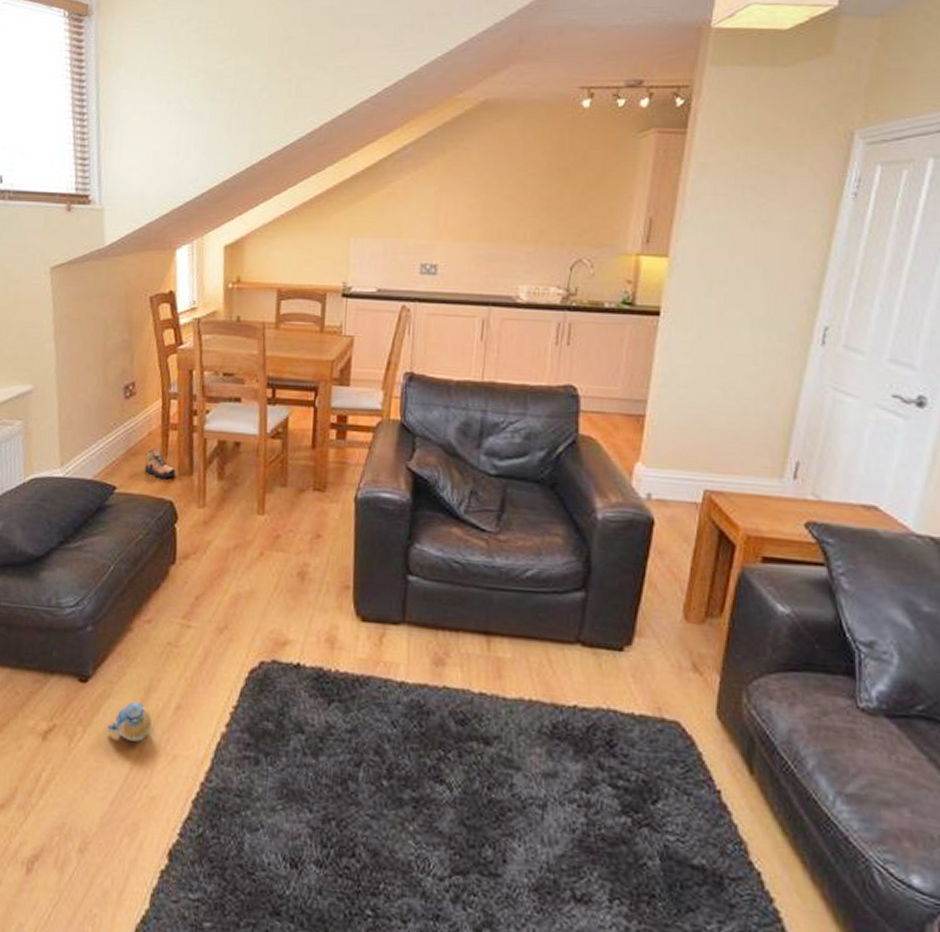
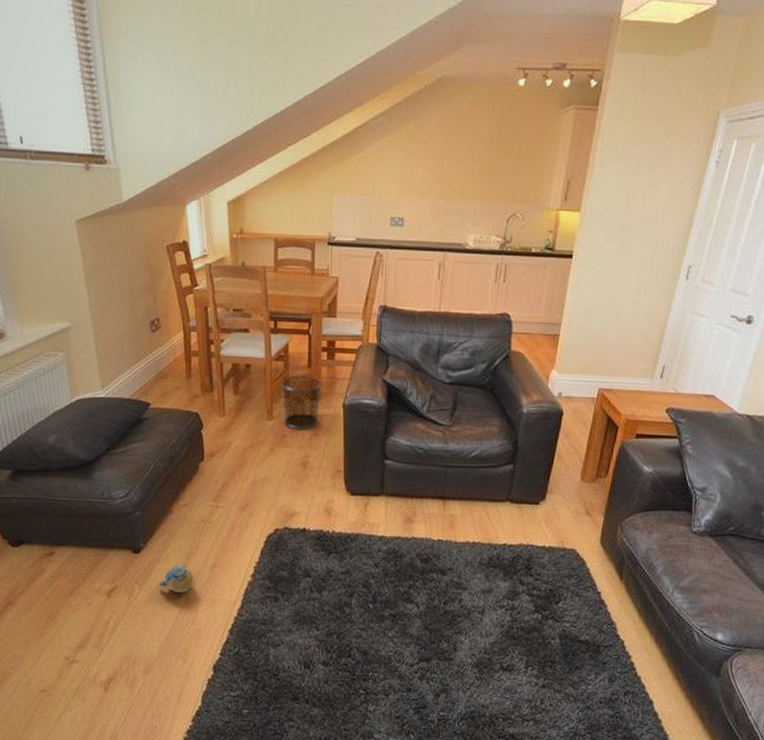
shoe: present [145,448,176,478] -> none [173,371,199,395]
waste bin: none [276,457,329,529] -> present [280,374,322,430]

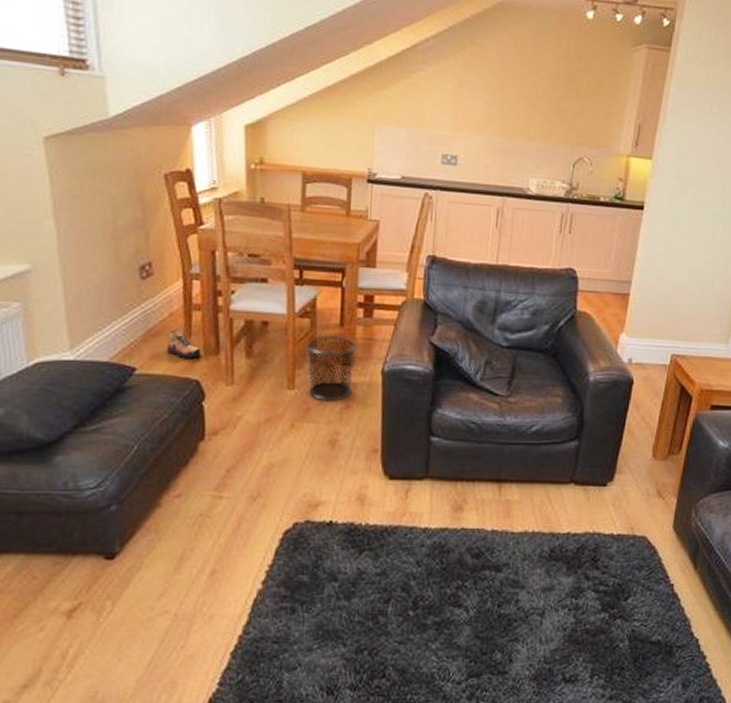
plush toy: present [159,565,193,593] -> none [138,572,186,608]
shoe: none [173,371,199,395] -> present [167,329,201,358]

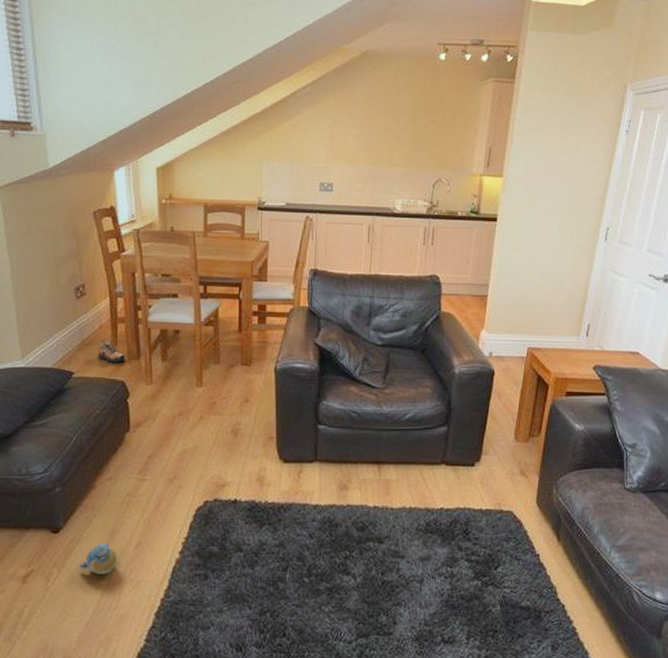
plush toy: none [138,572,186,608] -> present [79,544,117,574]
waste bin: present [305,334,357,402] -> none [210,339,253,397]

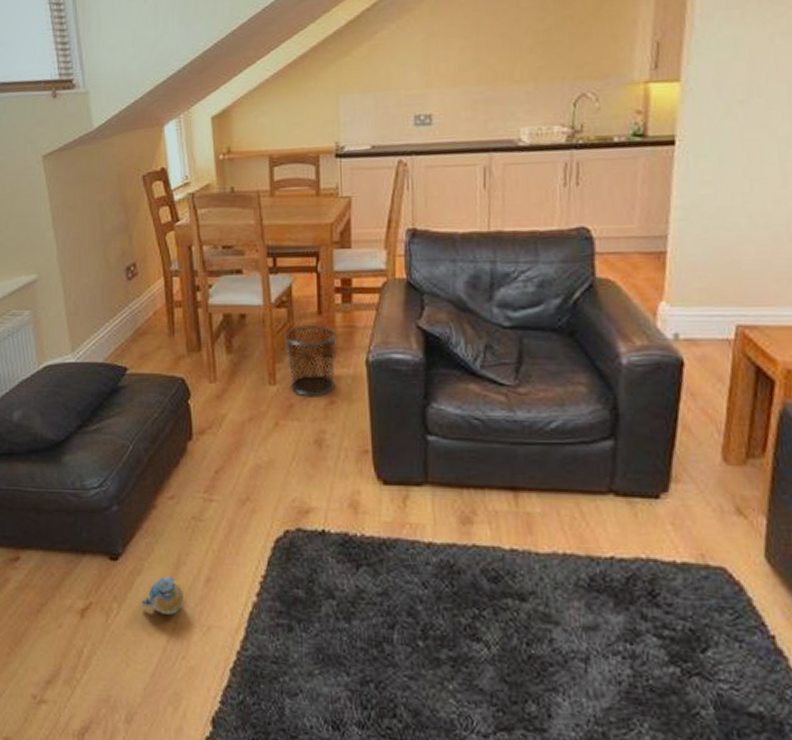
shoe: present [98,339,125,363] -> none [154,327,184,356]
waste bin: none [210,339,253,397] -> present [284,324,338,397]

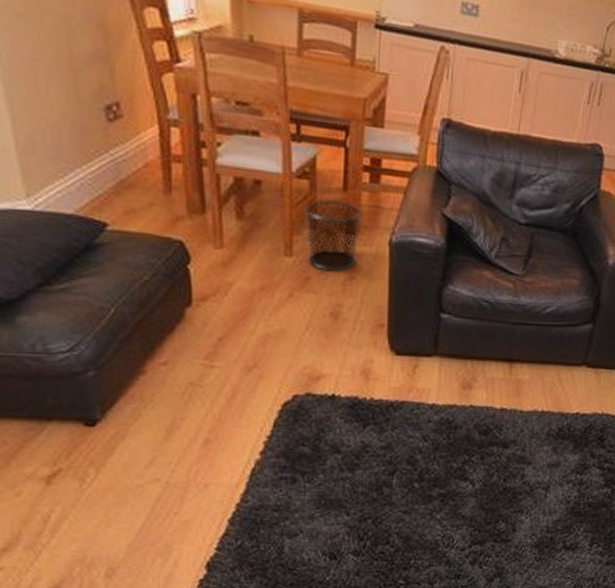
plush toy: present [141,577,184,615] -> none [125,441,177,476]

